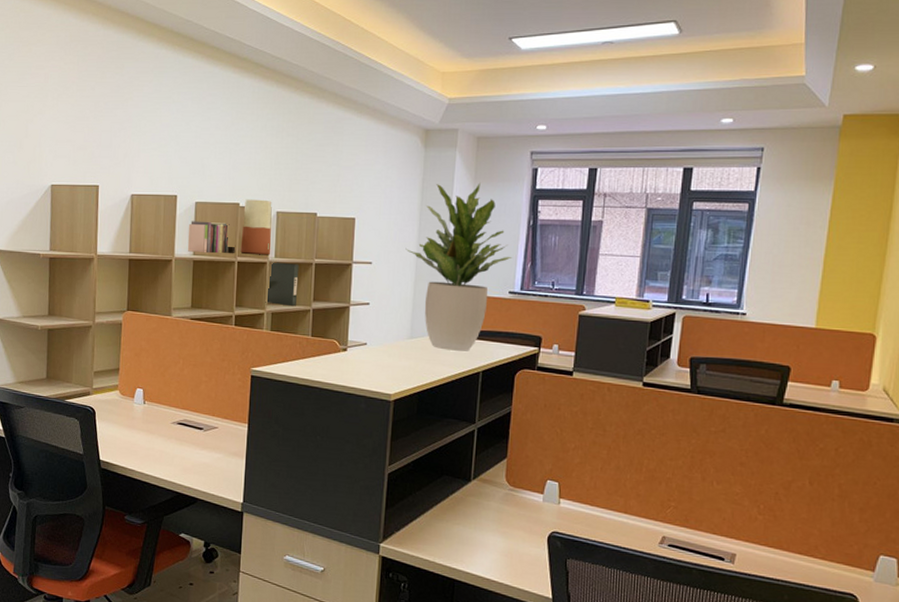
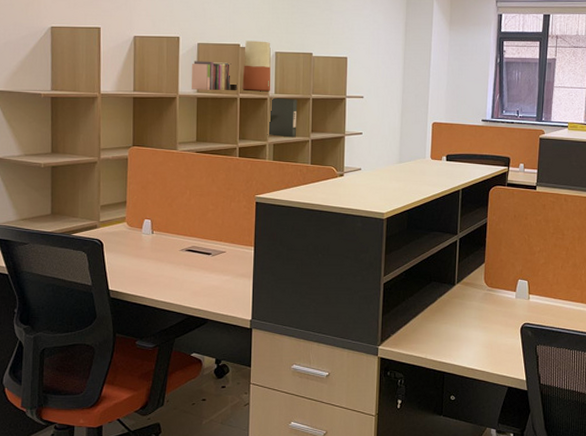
potted plant: present [405,182,513,351] -> none [392,26,484,172]

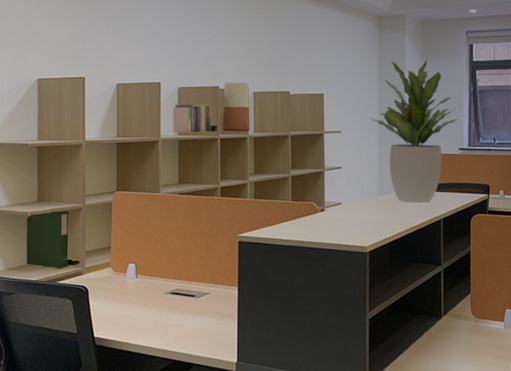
binder: none [39,164,95,222] -> present [26,212,80,269]
binder: present [267,98,298,138] -> none [248,136,277,175]
potted plant: none [392,26,484,172] -> present [369,58,459,203]

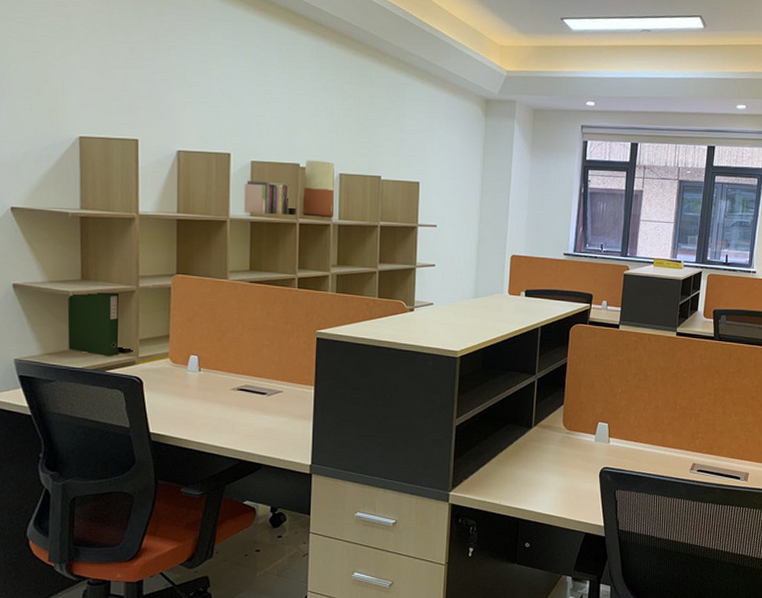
potted plant: present [369,58,459,203] -> none [468,152,567,309]

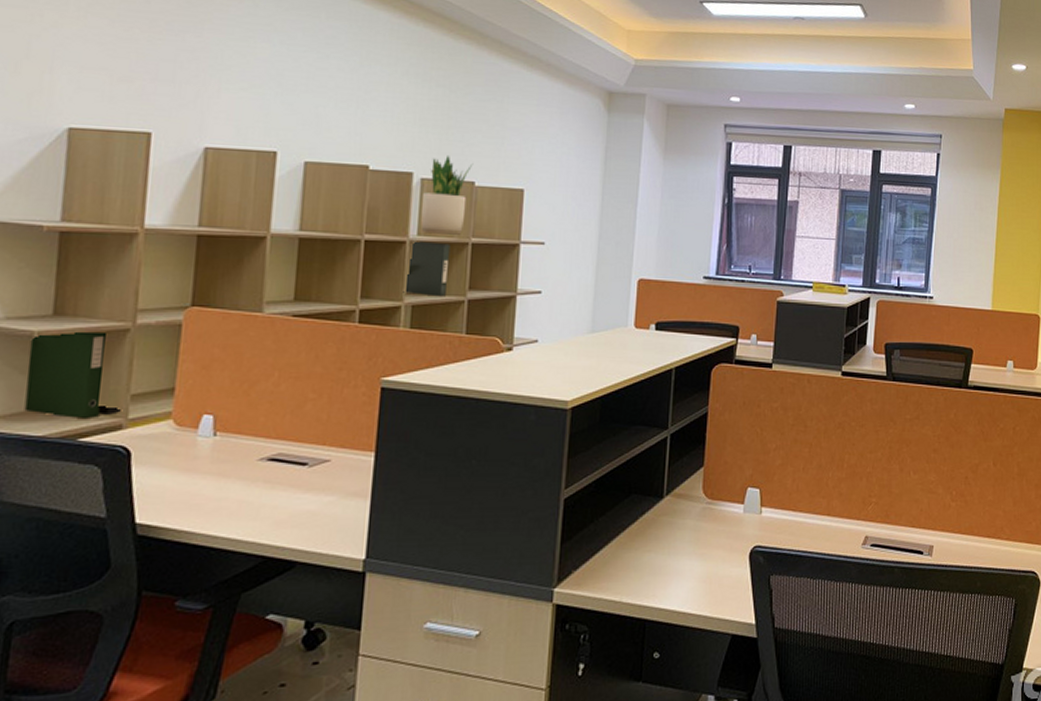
books: present [243,180,297,216] -> none [290,186,363,231]
vase: present [302,160,335,218] -> none [369,161,415,233]
binder: none [329,224,364,268] -> present [403,241,451,297]
planter: none [341,154,380,219] -> present [420,154,474,235]

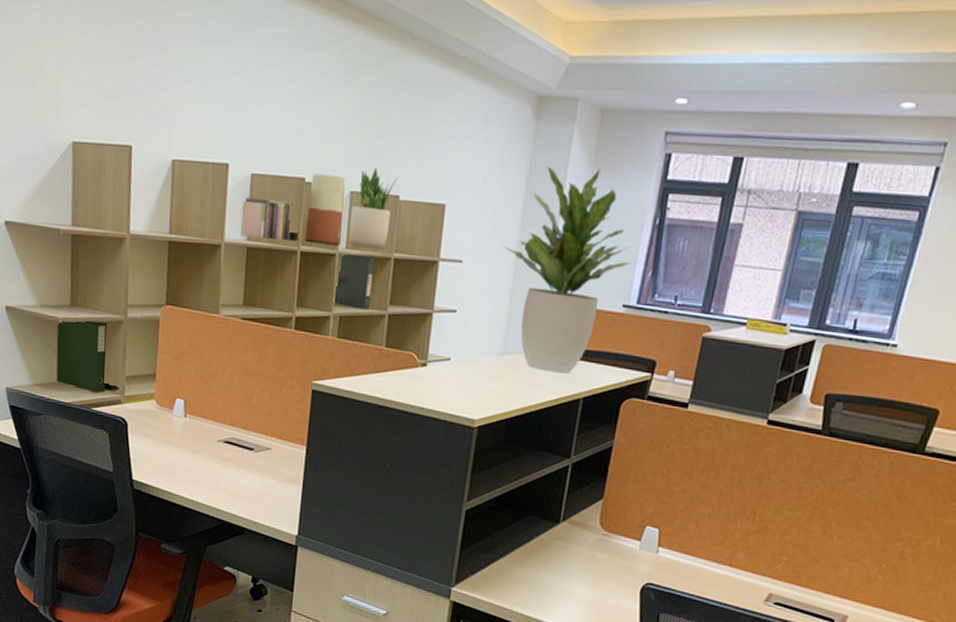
books: none [290,186,363,231] -> present [240,197,299,242]
vase: none [369,161,415,233] -> present [304,173,346,246]
potted plant: none [585,154,707,346] -> present [503,167,631,374]

